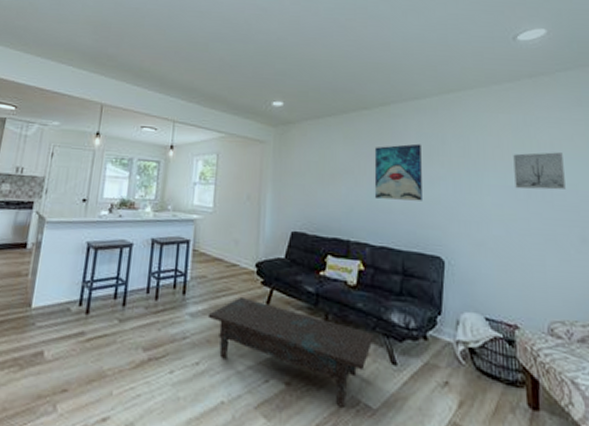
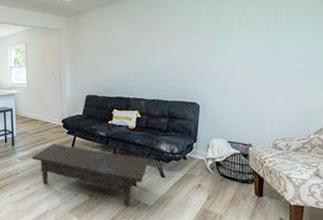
wall art: present [374,143,422,201] -> none [146,19,183,65]
wall art: present [513,152,566,190] -> none [255,15,295,47]

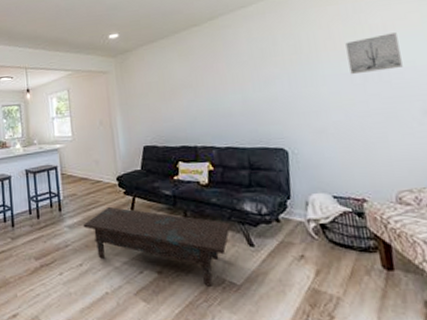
wall art: none [255,15,295,47] -> present [345,32,403,75]

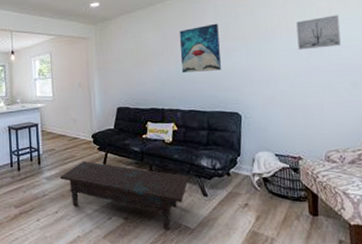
wall art: none [208,49,260,105] -> present [179,23,221,73]

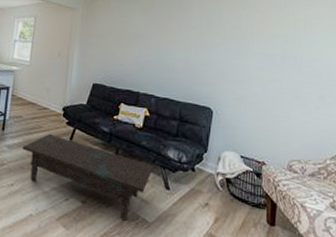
wall art: present [179,23,221,73] -> none [161,16,202,63]
wall art: present [296,15,341,50] -> none [273,28,313,59]

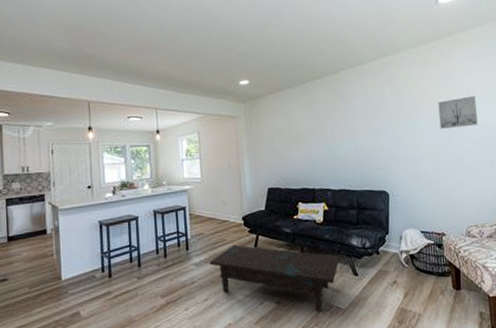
wall art: none [273,28,313,59] -> present [438,96,478,130]

